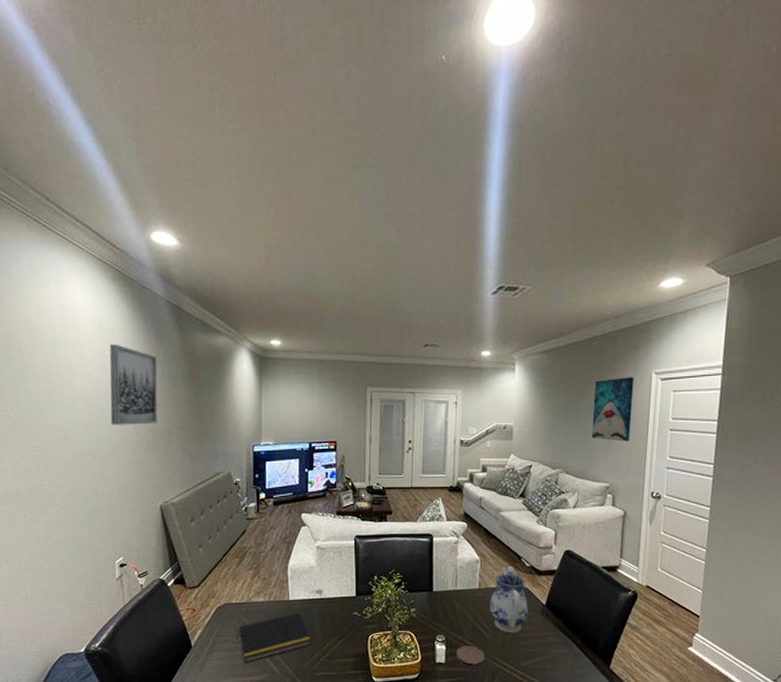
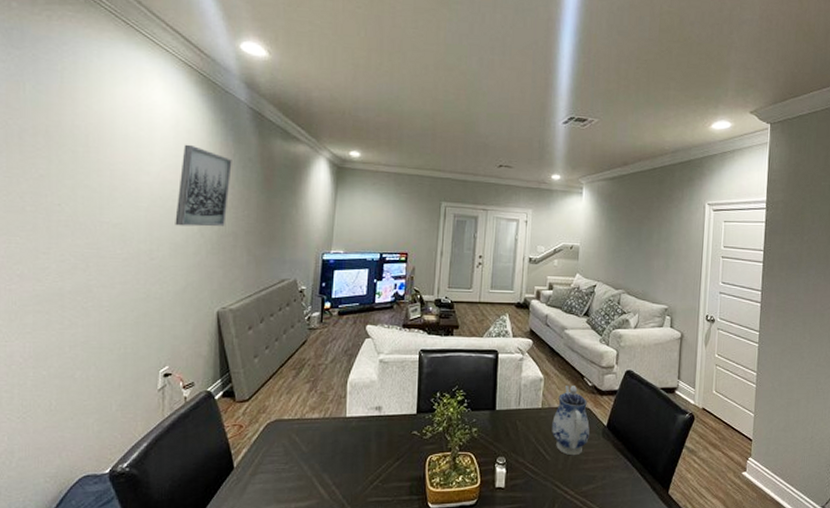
notepad: present [237,612,311,663] -> none [286,430,366,486]
coaster: present [456,645,485,668] -> none [516,468,546,493]
wall art: present [591,377,635,442] -> none [651,206,690,266]

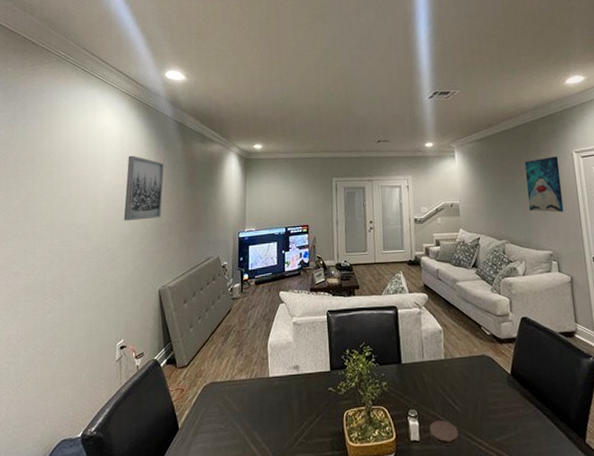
coaster: none [516,468,546,493] -> present [429,420,459,445]
teapot: present [552,386,590,456] -> none [456,335,495,406]
wall art: none [651,206,690,266] -> present [524,156,564,213]

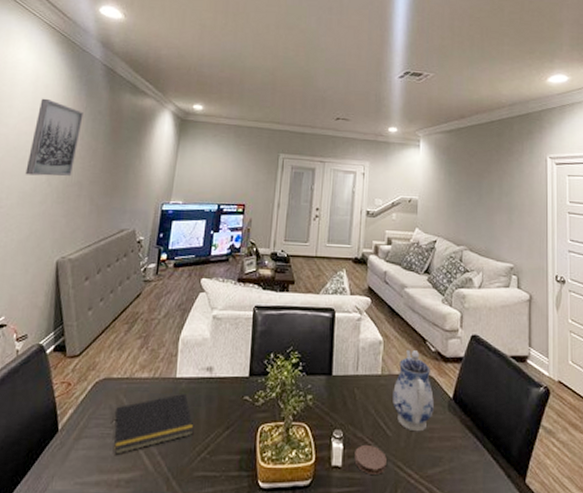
notepad: none [221,389,290,445] -> present [112,393,194,455]
teapot: none [456,335,495,406] -> present [392,350,434,432]
wall art: present [524,156,564,213] -> none [493,159,531,222]

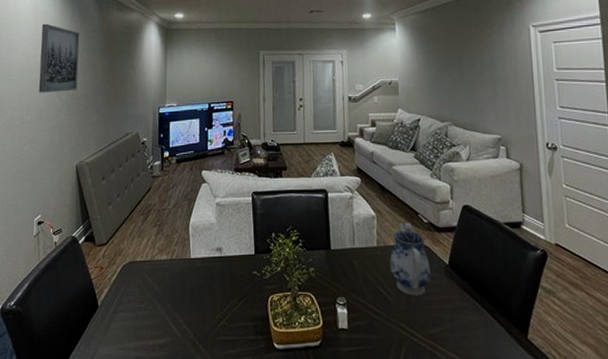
notepad: present [112,393,194,455] -> none [141,271,212,324]
coaster: present [354,444,387,474] -> none [358,309,390,335]

